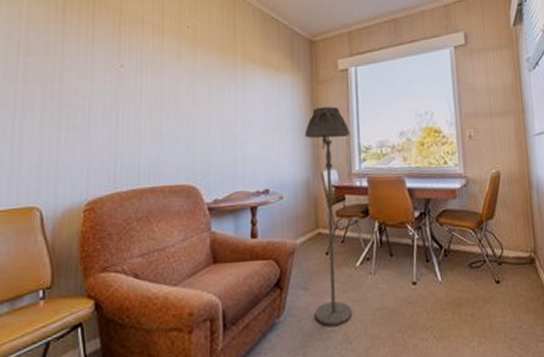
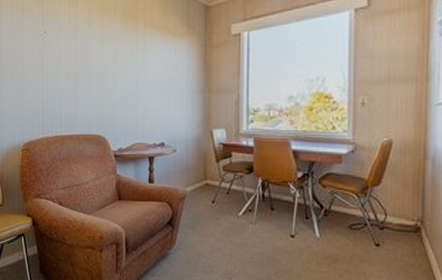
floor lamp: present [304,107,353,326] -> none [197,70,240,262]

